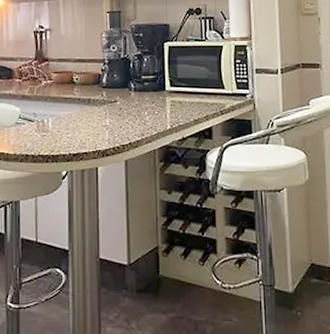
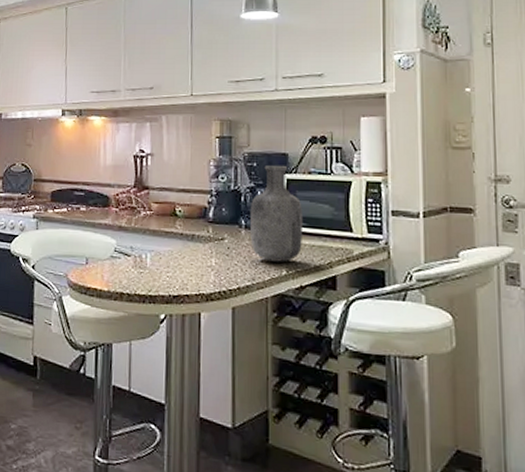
vase: none [139,34,184,118] -> present [250,165,304,262]

